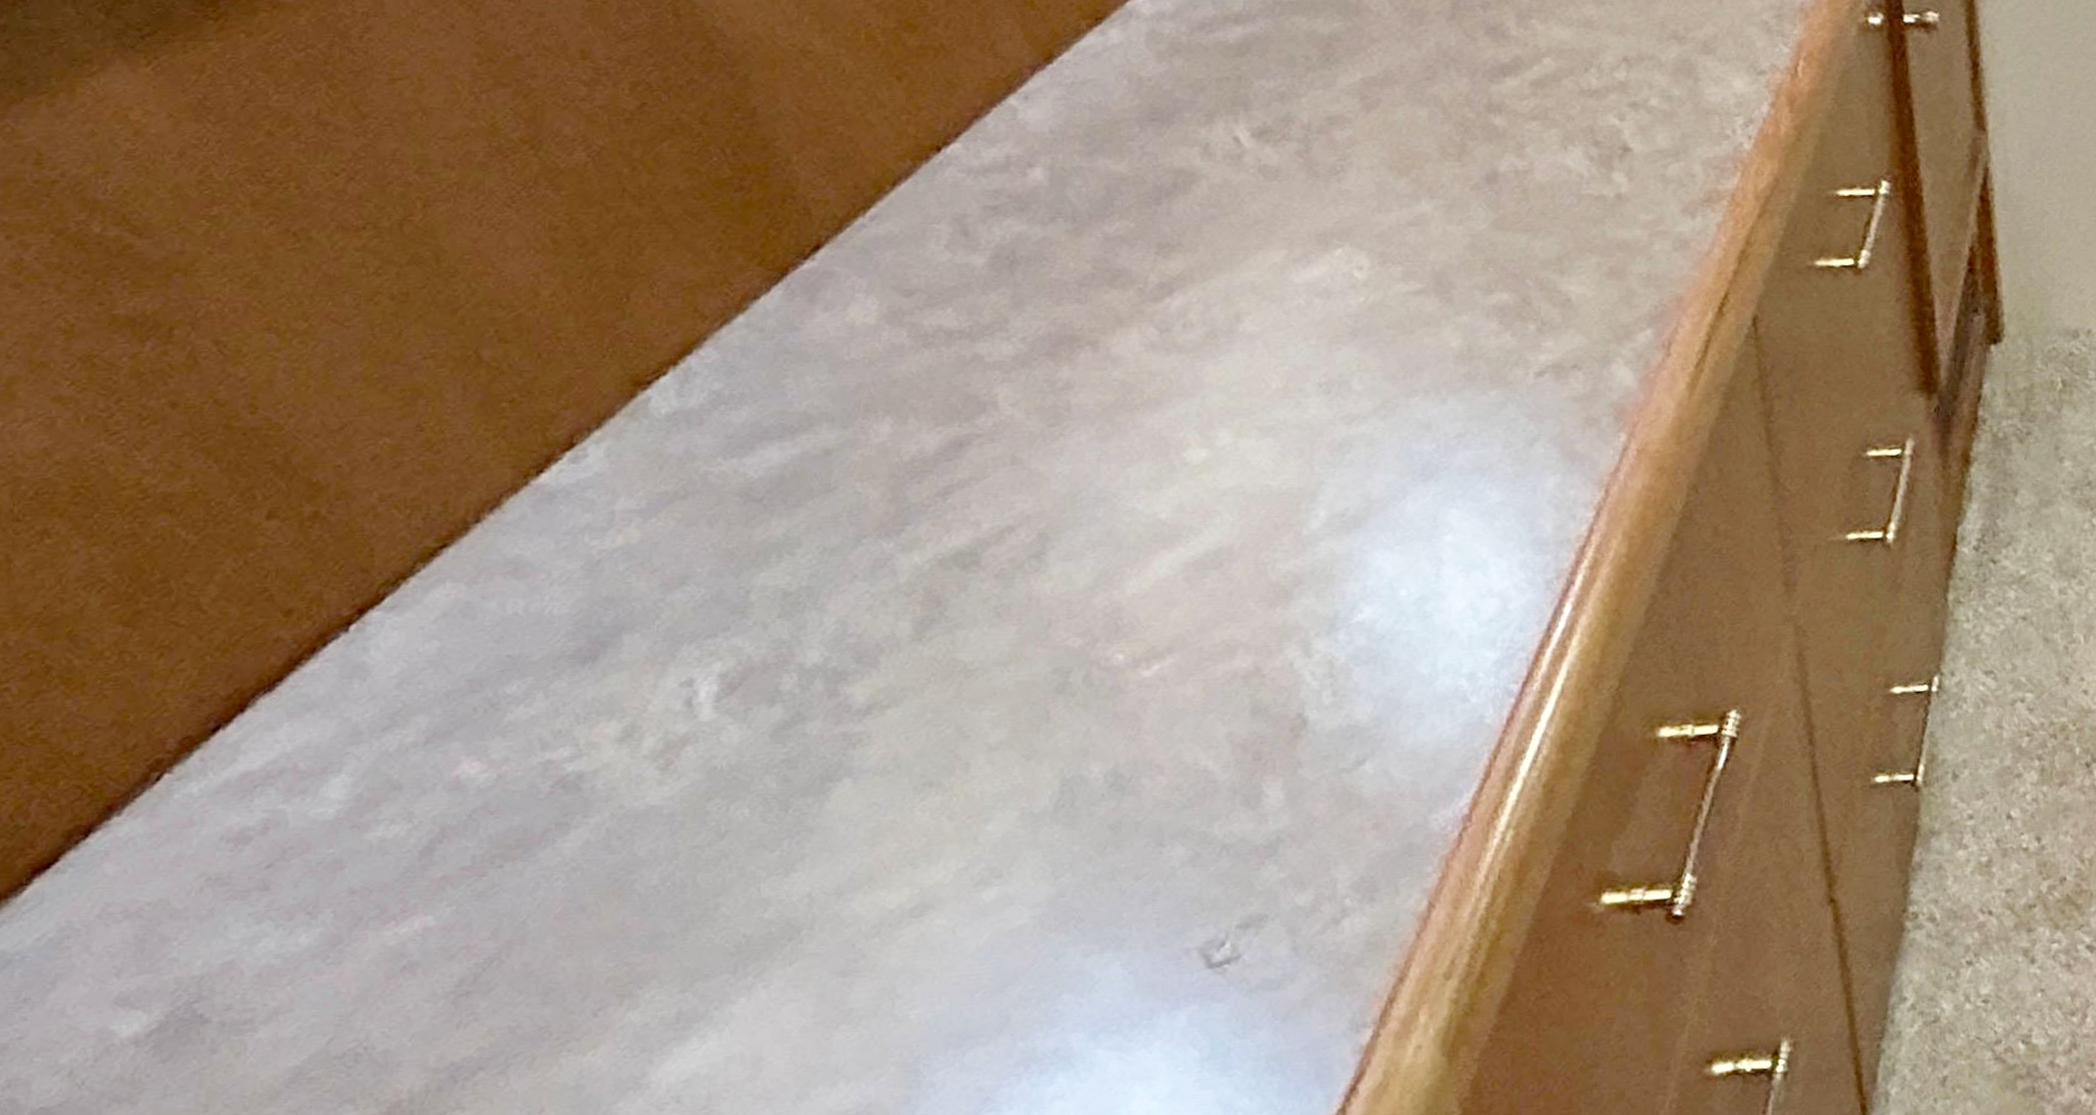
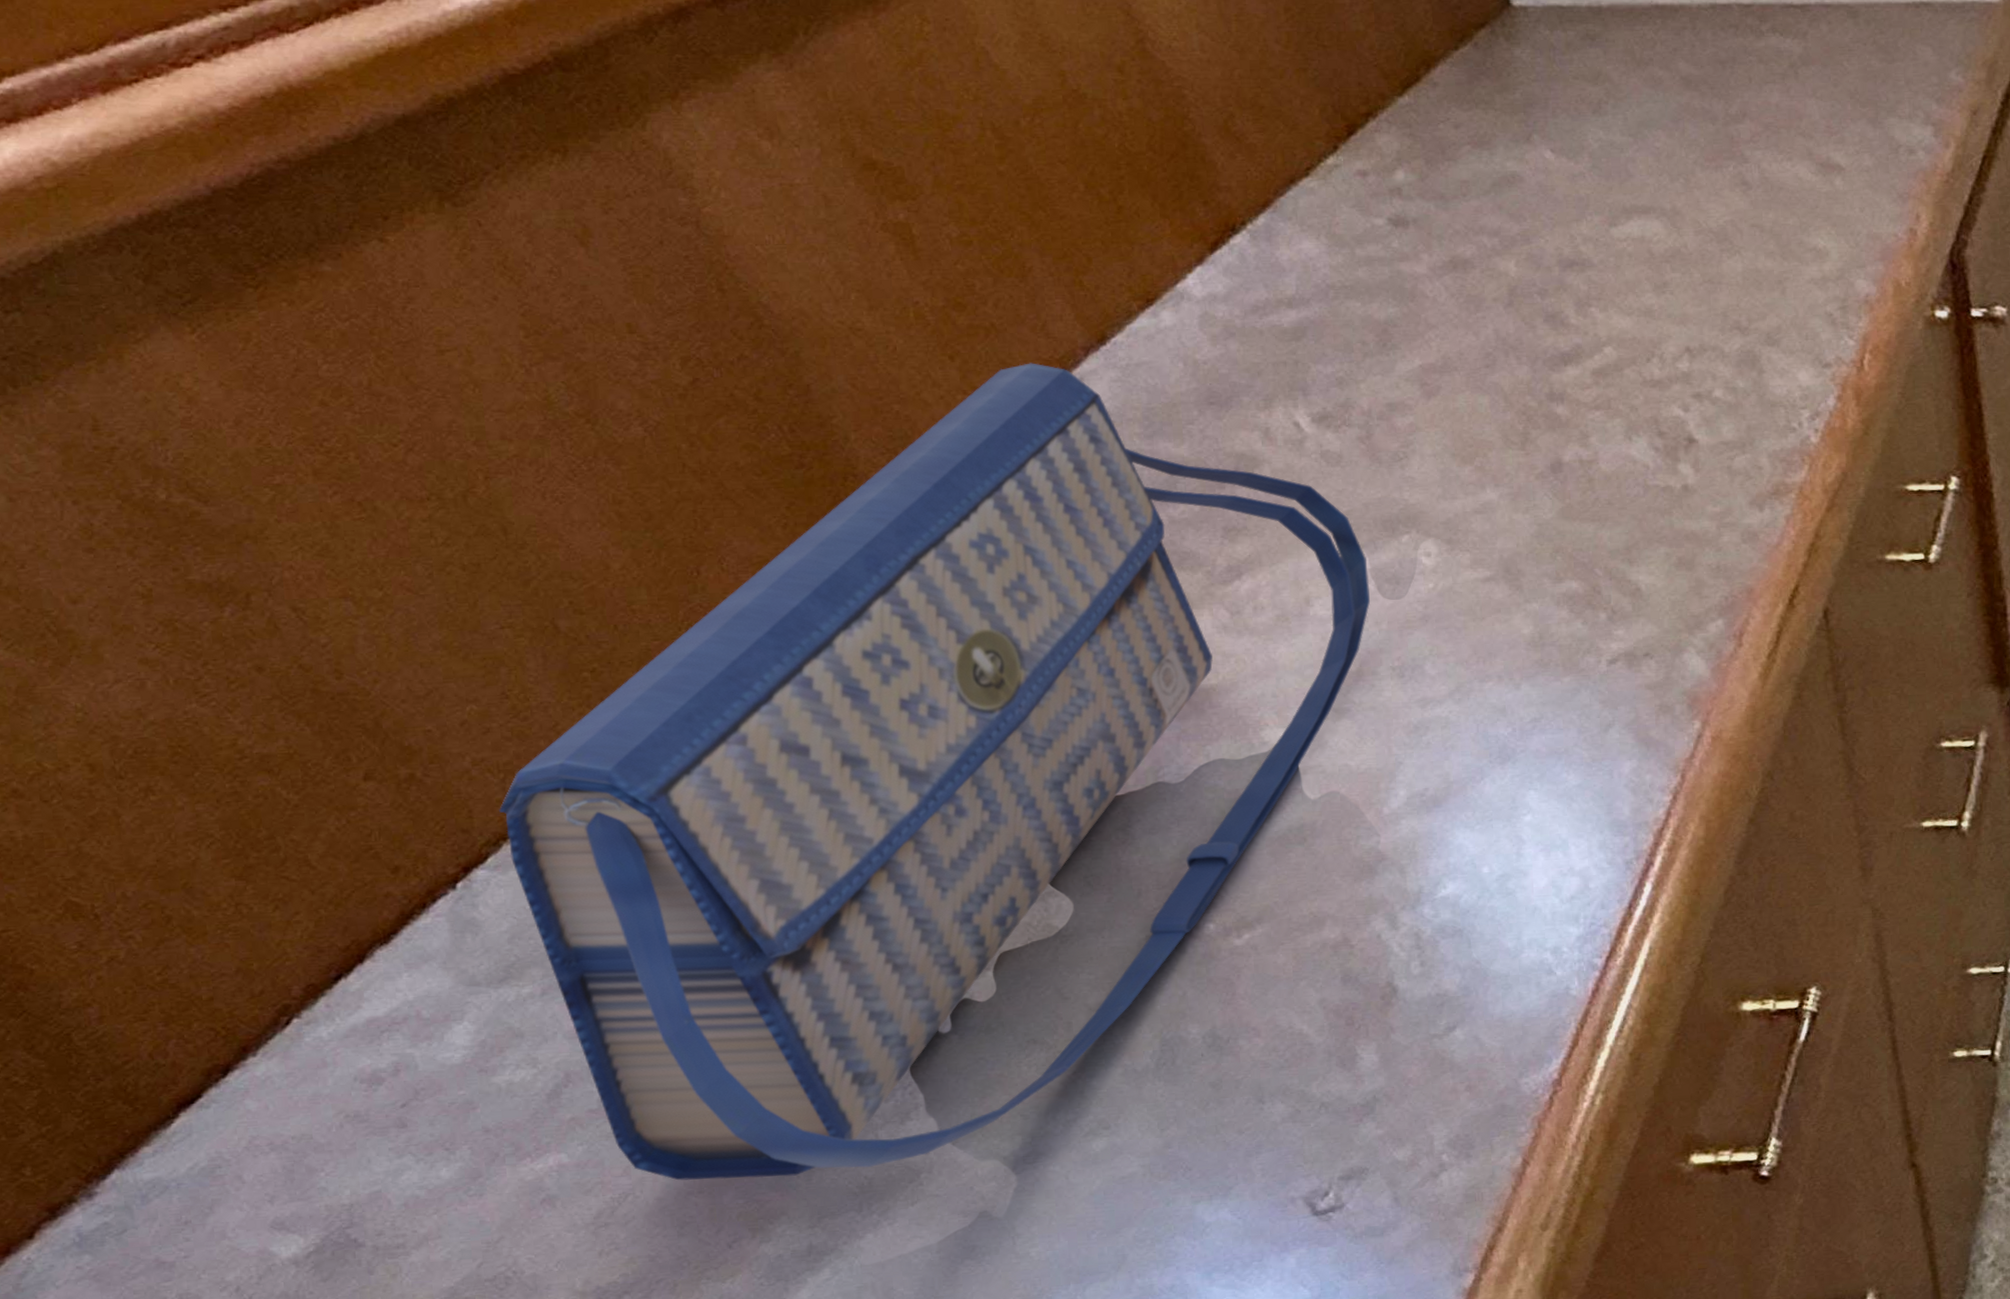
handbag: none [402,82,1301,943] -> present [499,363,1371,1181]

